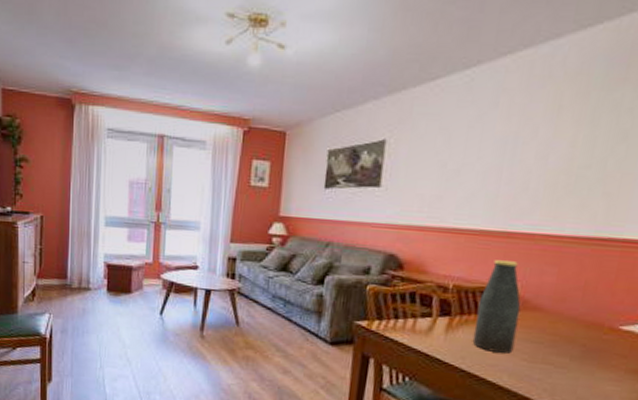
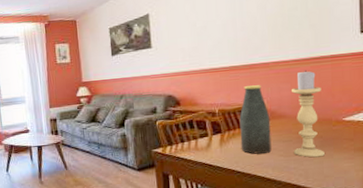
candle holder: none [541,252,599,372] -> present [292,69,325,158]

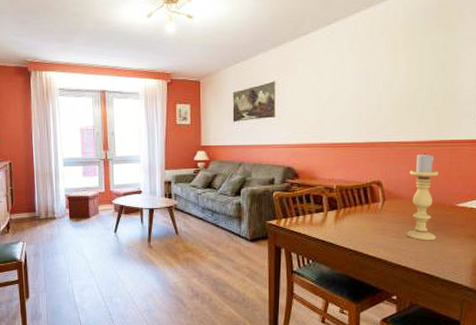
bottle: present [239,85,272,154] -> none [355,164,387,233]

